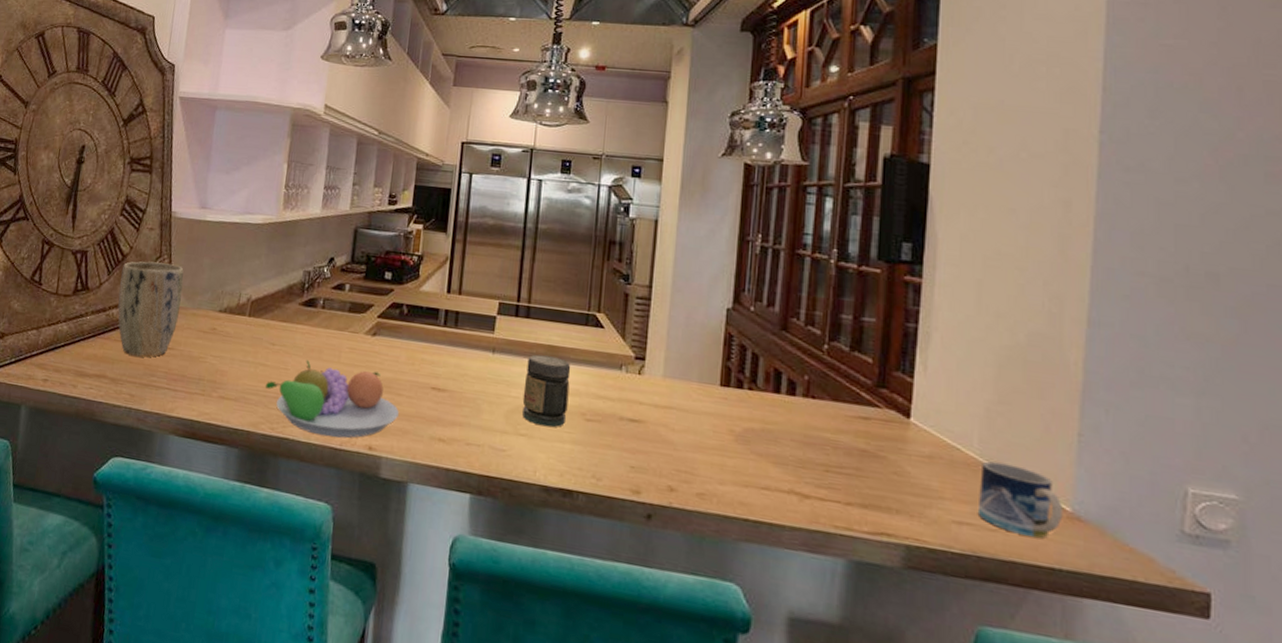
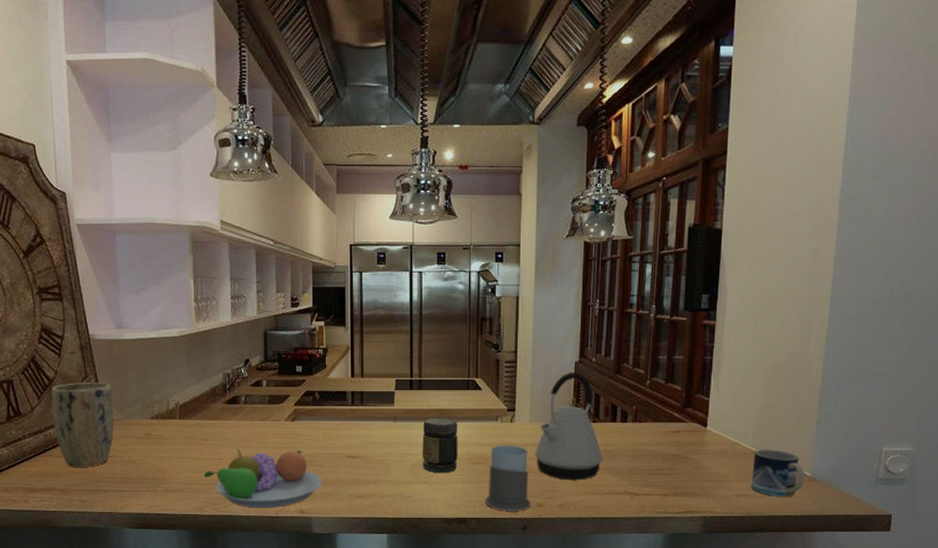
mug: none [598,401,659,493] -> present [485,445,530,511]
kettle: none [667,320,761,465] -> present [535,371,603,480]

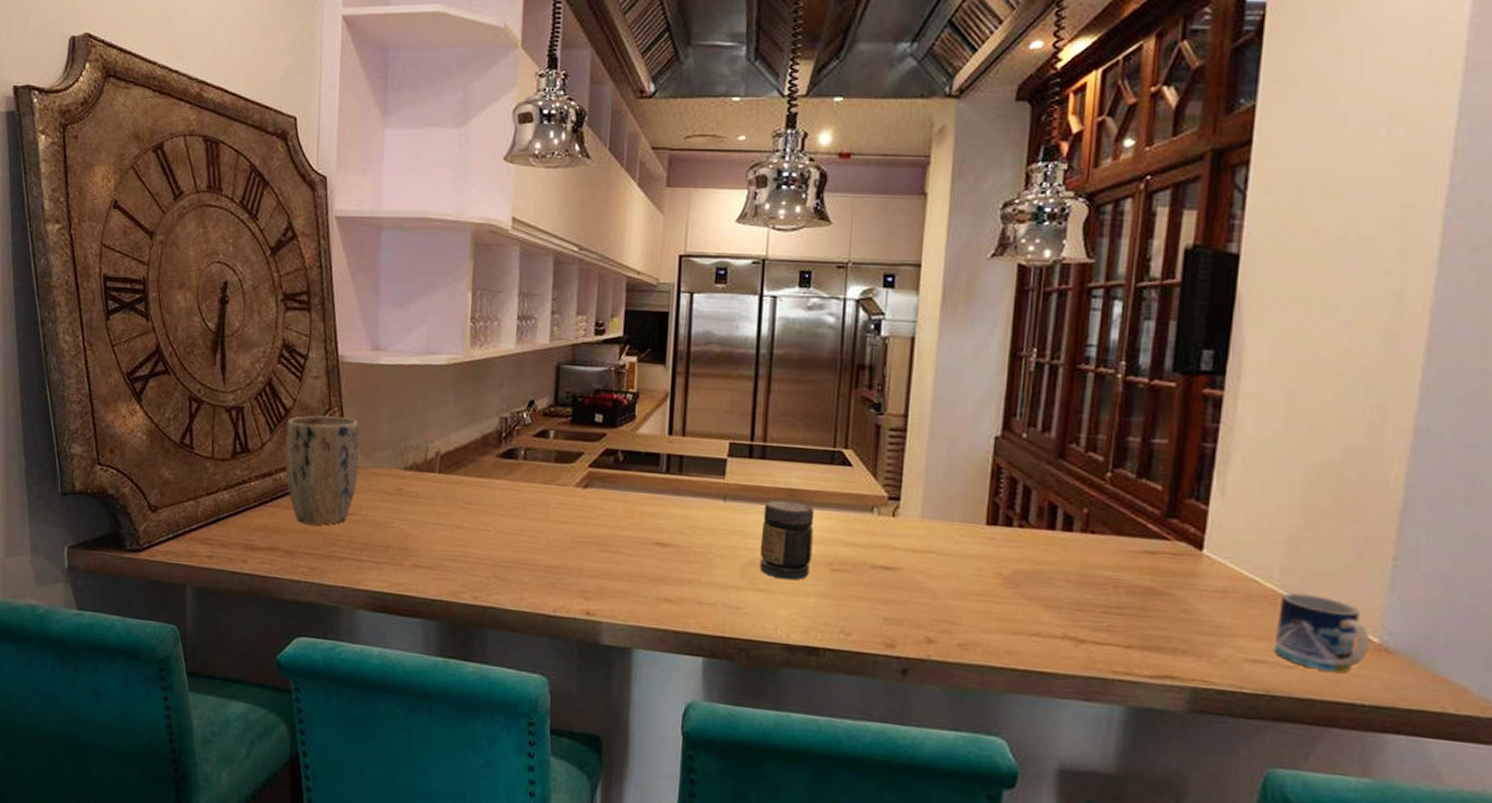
fruit bowl: present [203,449,322,509] -> none [463,519,618,604]
mug: present [485,445,530,511] -> none [847,547,916,647]
kettle: present [535,371,603,480] -> none [926,450,1032,611]

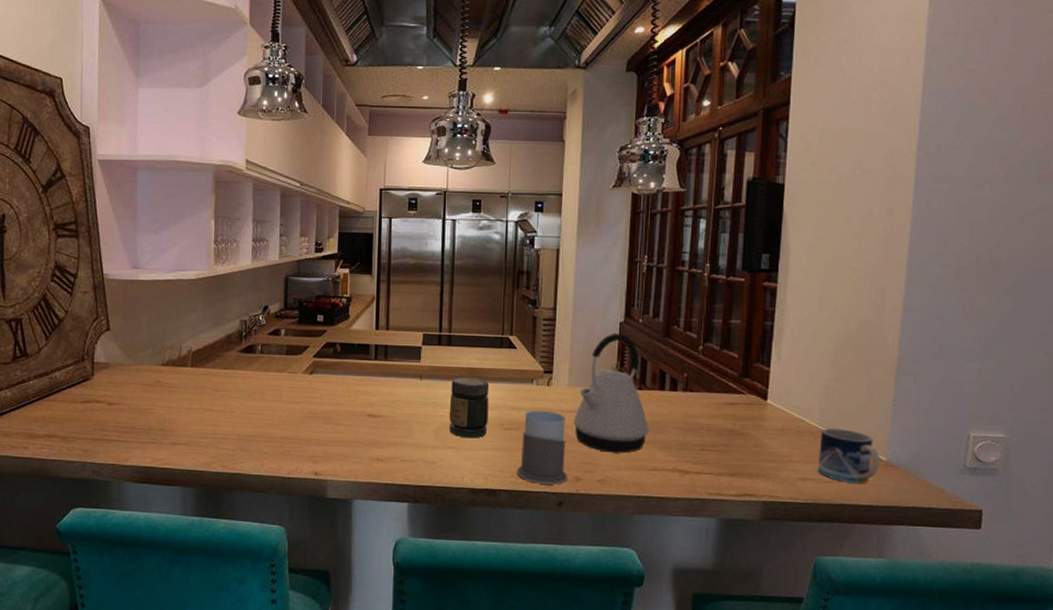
plant pot: present [285,415,360,525] -> none [59,323,123,414]
mug: none [847,547,916,647] -> present [517,410,567,485]
kettle: none [926,450,1032,611] -> present [573,332,650,454]

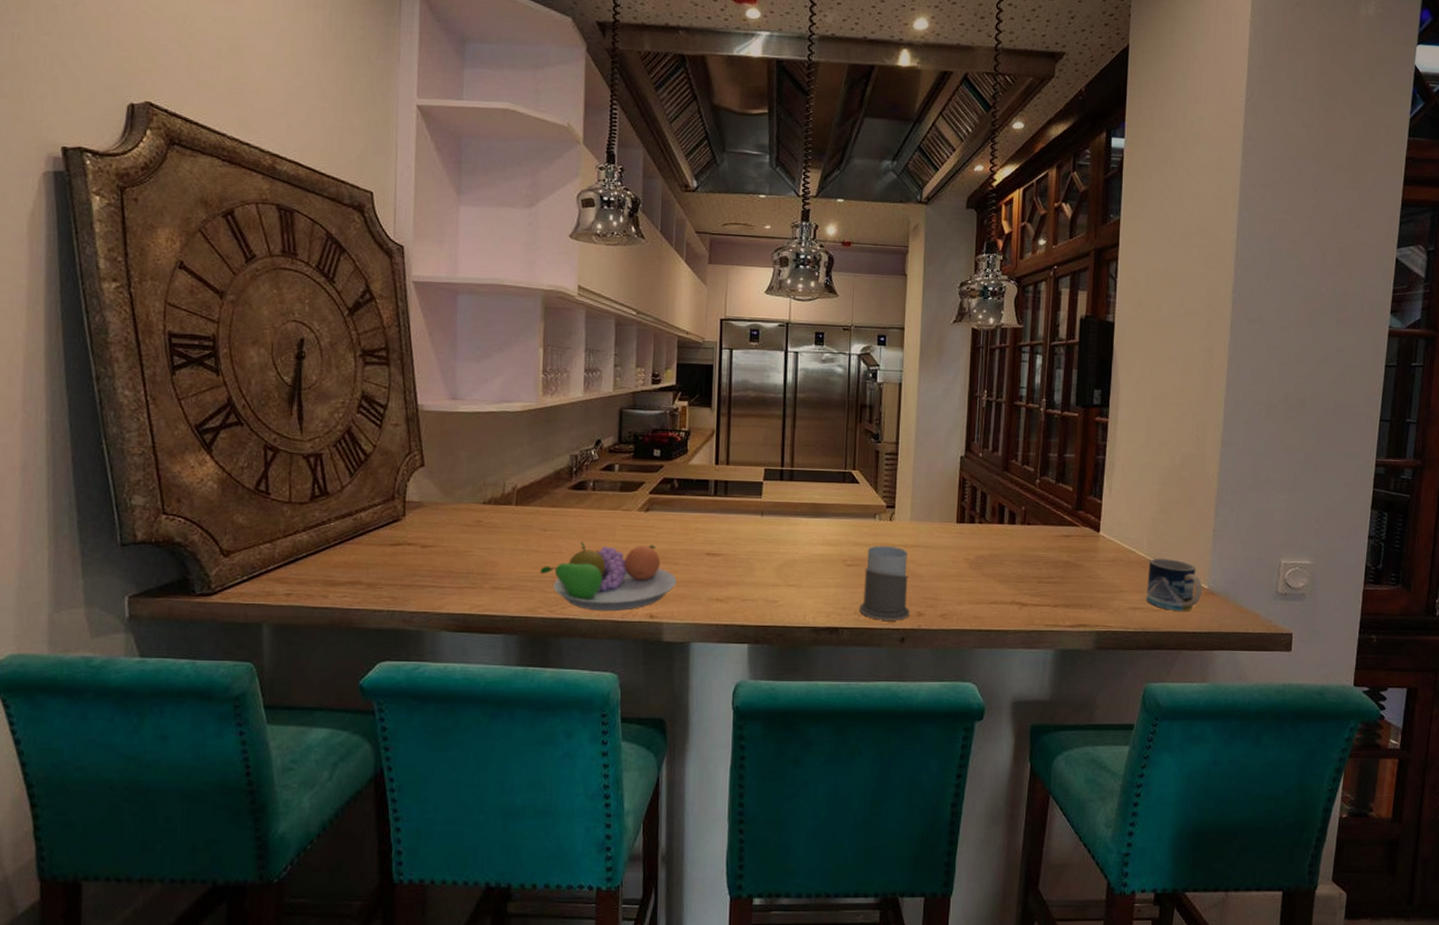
fruit bowl: none [213,402,339,468] -> present [539,541,677,612]
jar: present [449,377,490,439] -> none [791,513,832,576]
kettle: present [573,332,650,454] -> none [915,467,989,588]

